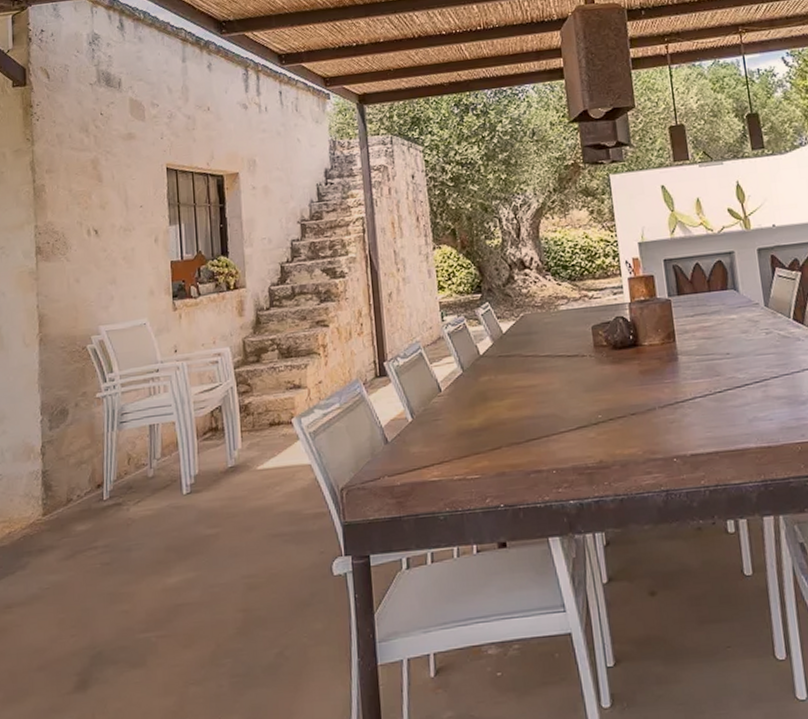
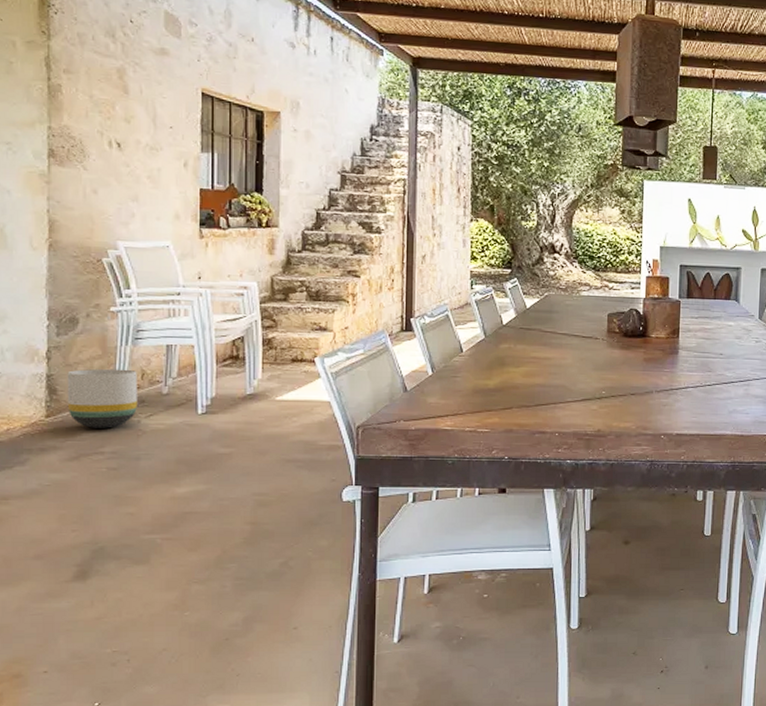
planter: none [60,455,126,522] -> present [67,368,137,428]

